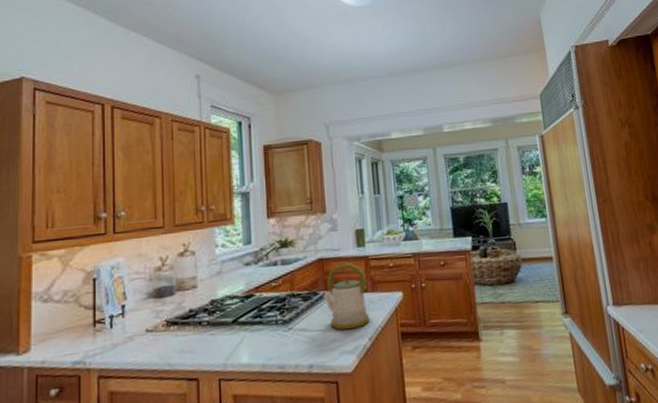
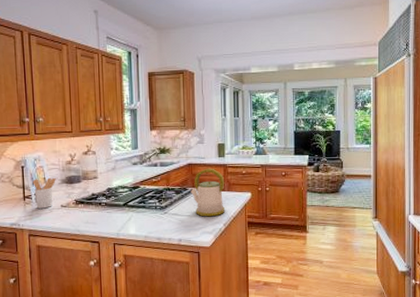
utensil holder: none [107,291,142,337] -> present [32,177,57,209]

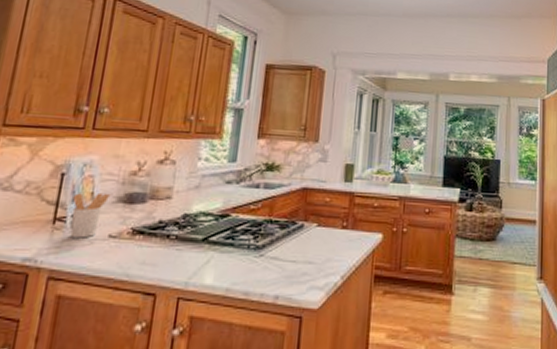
kettle: present [191,168,225,217] -> none [301,195,349,265]

